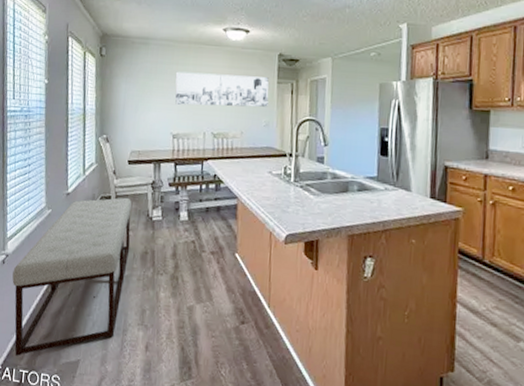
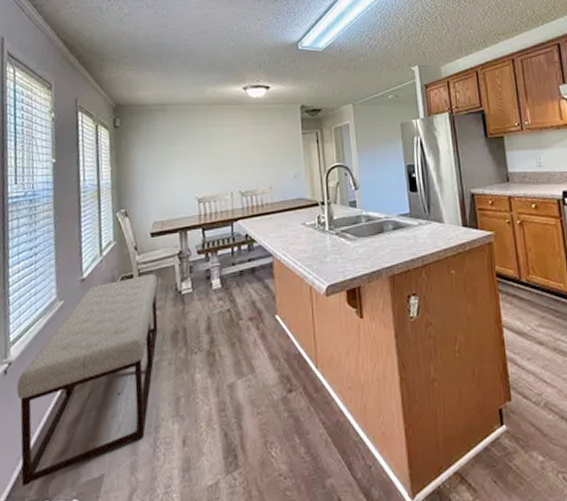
wall art: present [175,71,269,107] -> none [196,130,295,167]

